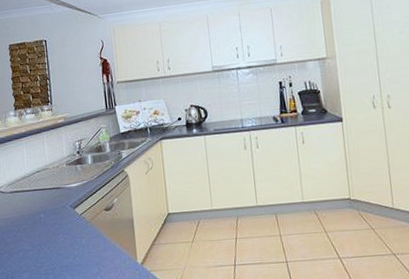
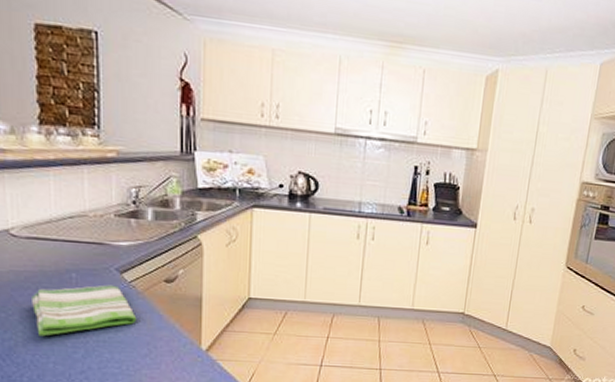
dish towel: none [16,219,88,268] -> present [32,285,137,337]

